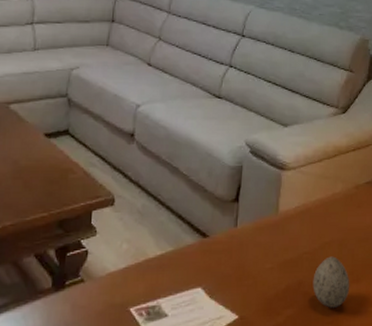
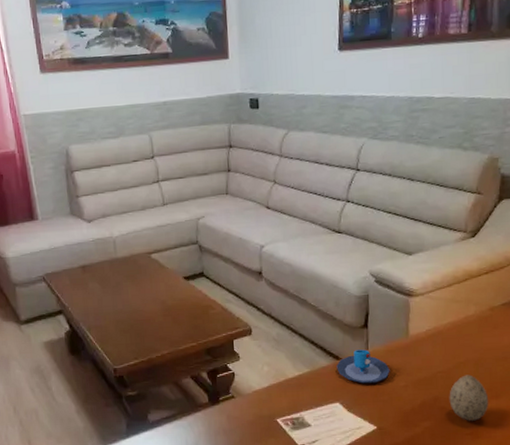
mug: none [202,226,257,265] -> present [336,349,390,384]

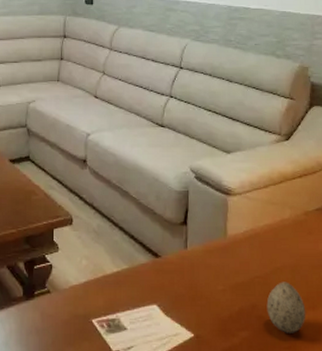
mug: present [336,349,390,384] -> none [155,248,208,285]

